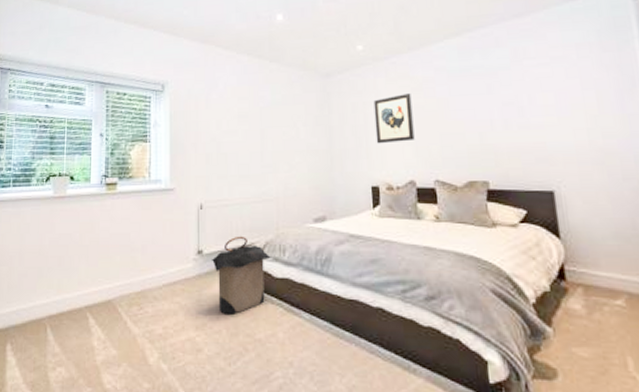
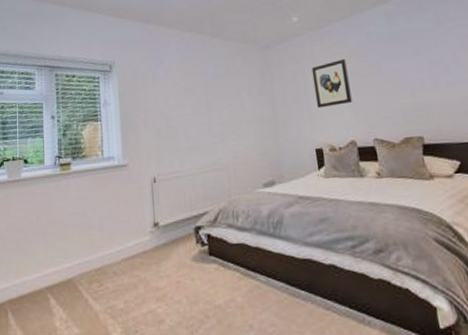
laundry hamper: present [211,236,271,314] -> none [167,205,225,284]

